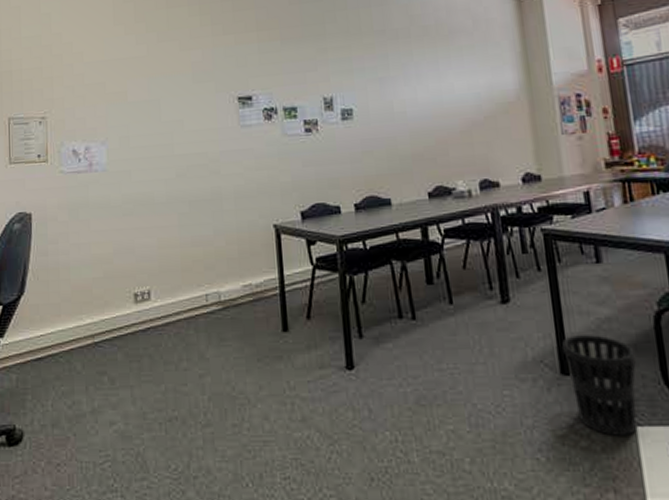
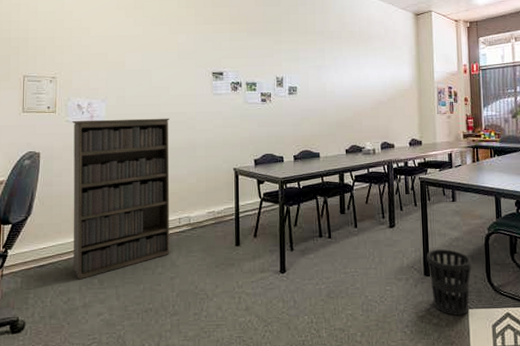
bookshelf: none [67,161,197,377] -> present [72,118,170,280]

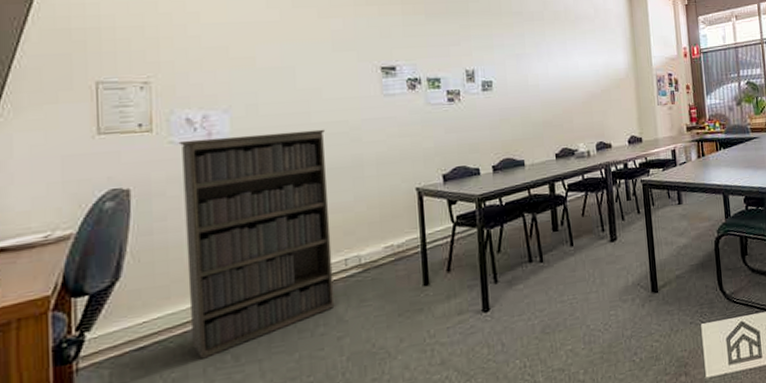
wastebasket: present [427,249,472,316] -> none [653,259,702,334]

